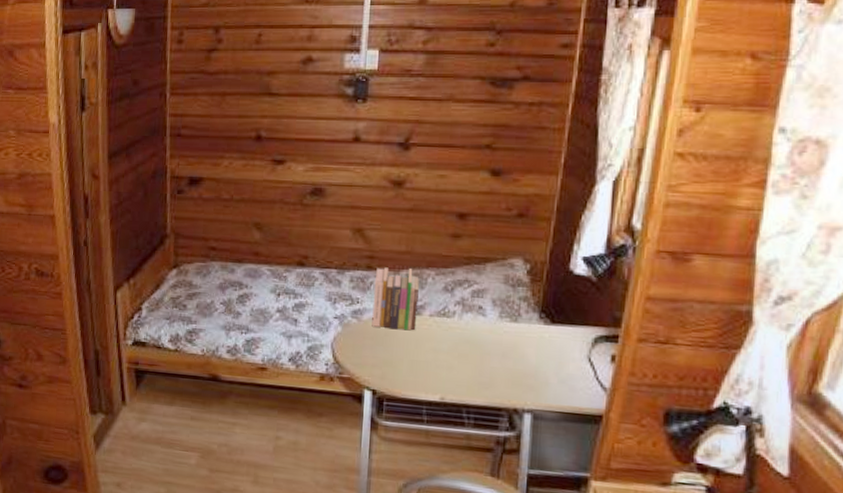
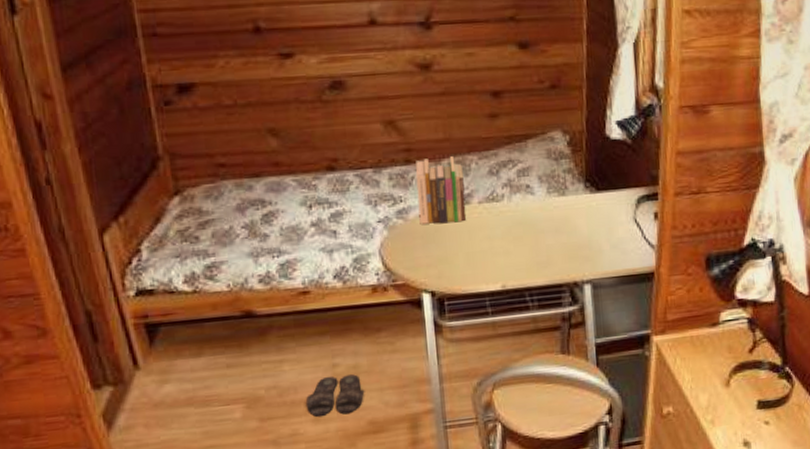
slippers: none [248,446,300,484] -> present [305,374,365,417]

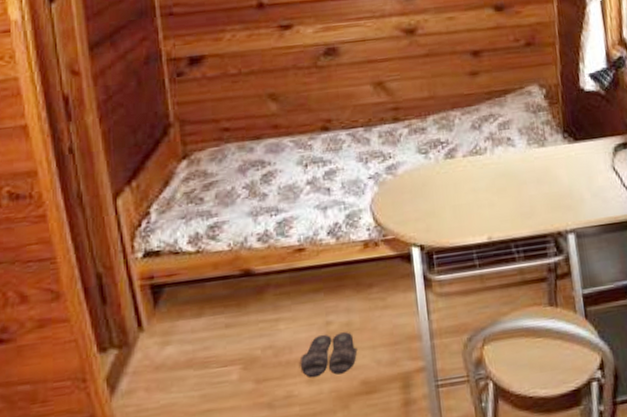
books: present [415,156,467,224] -> none [403,113,452,179]

